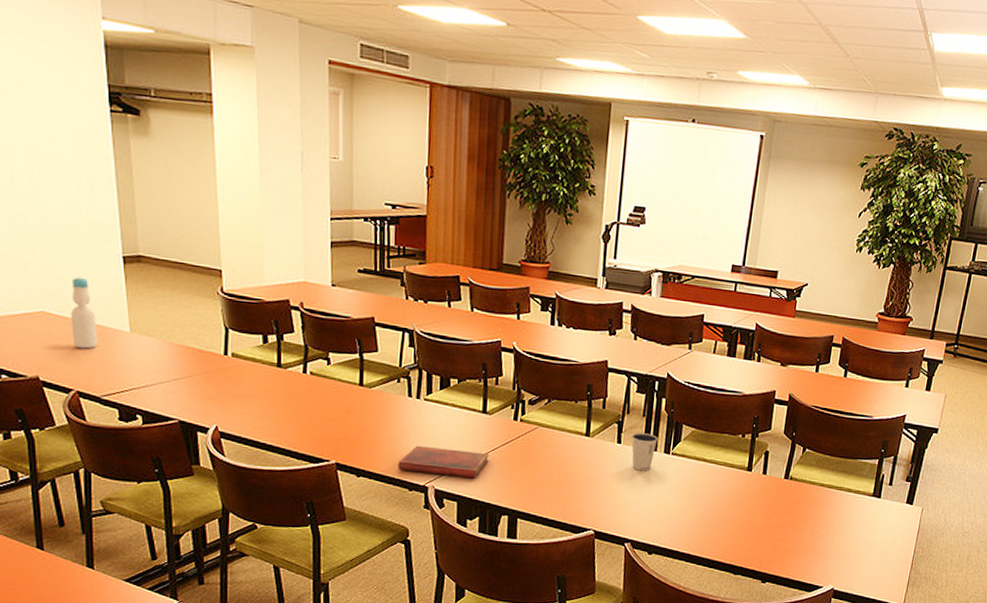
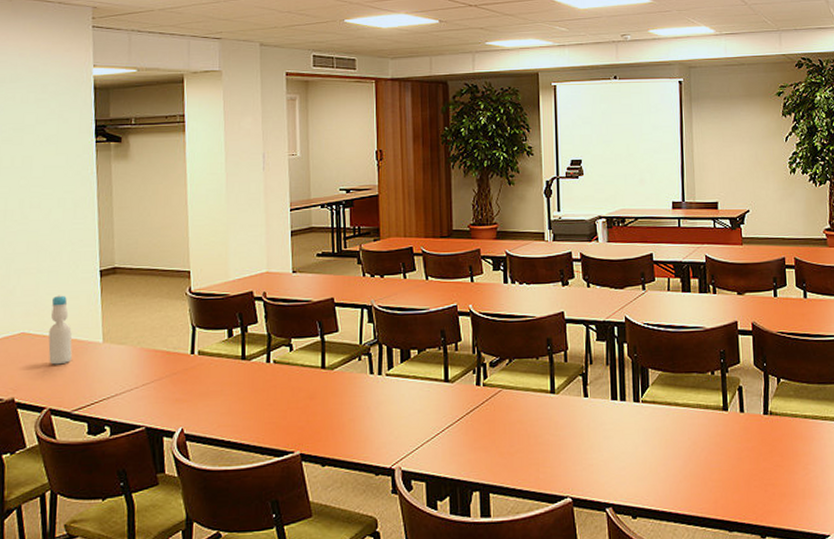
diary: present [398,445,489,479] -> none [363,424,455,454]
dixie cup: present [631,433,658,471] -> none [597,382,625,424]

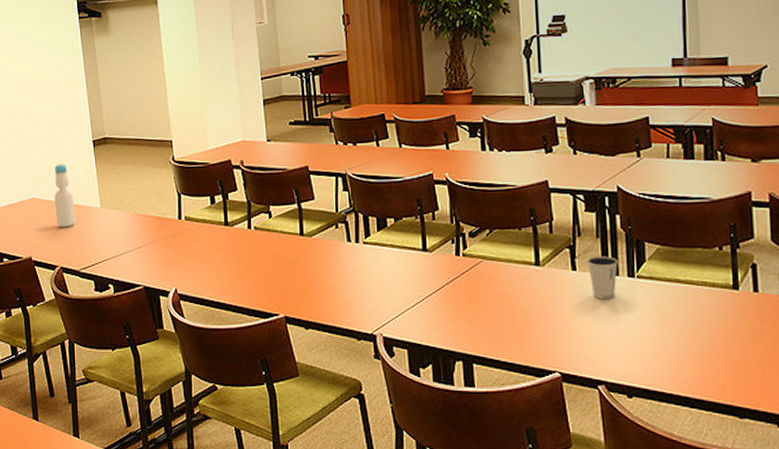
dixie cup: none [597,382,625,424] -> present [586,256,618,300]

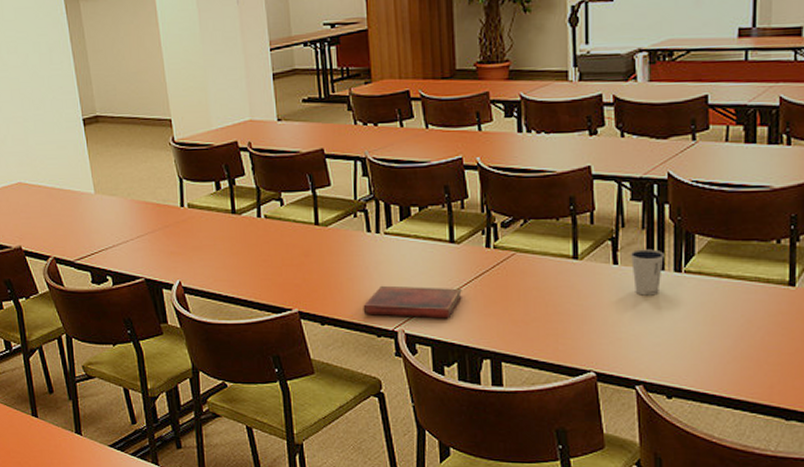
bottle: present [55,164,76,228] -> none [42,145,68,215]
diary: none [344,291,435,323] -> present [363,285,462,319]

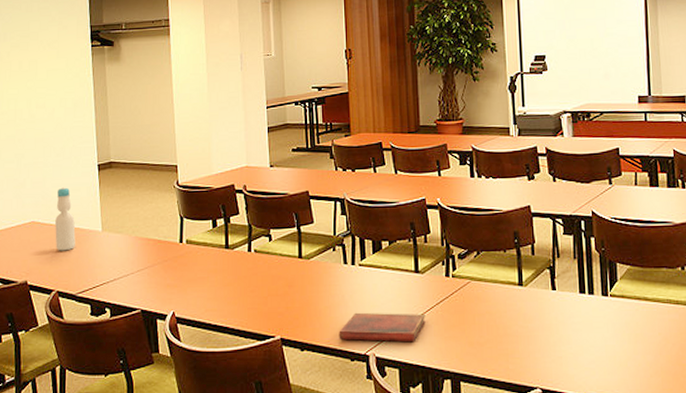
bottle: none [42,145,68,215] -> present [55,187,76,251]
dixie cup: present [630,249,664,296] -> none [565,276,593,317]

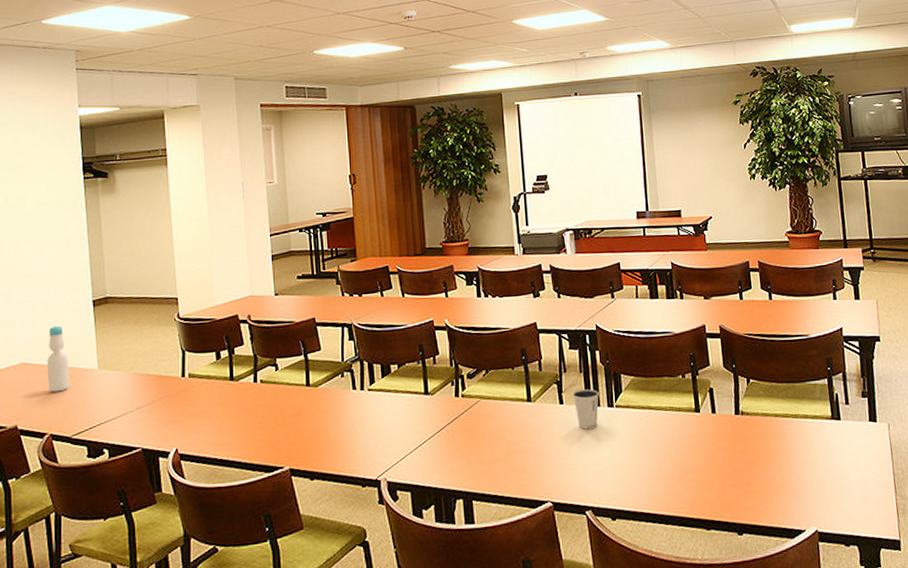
diary: present [339,312,426,343] -> none [349,435,437,467]
dixie cup: none [565,276,593,317] -> present [572,389,599,430]

